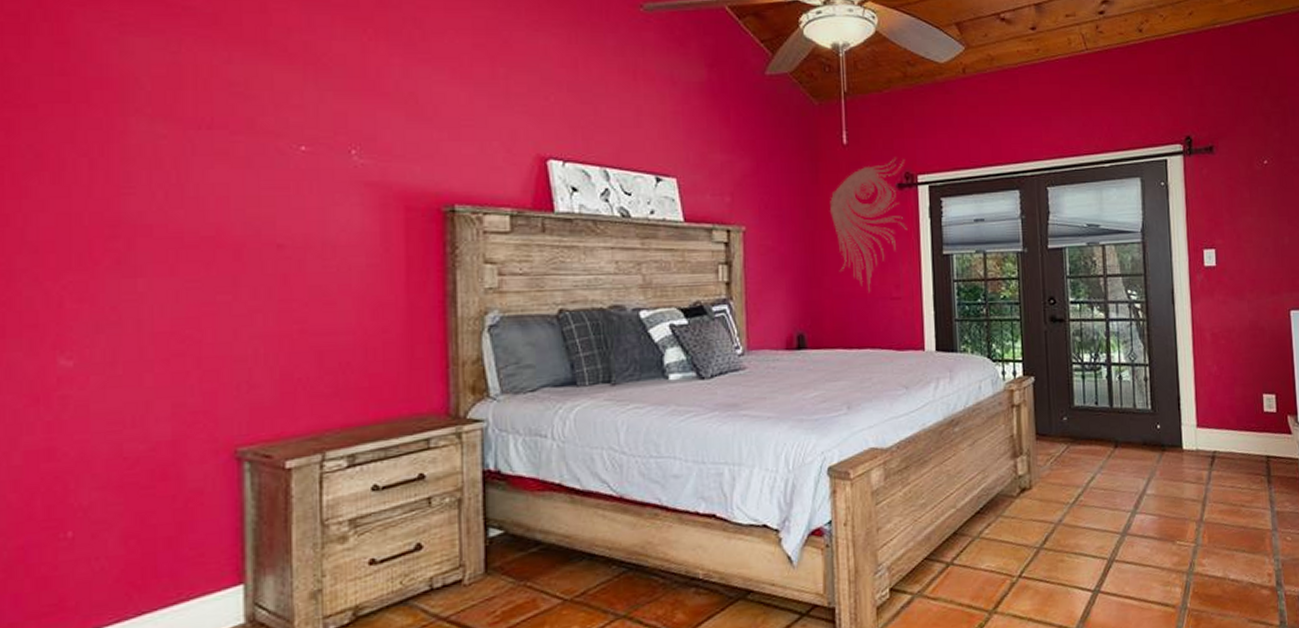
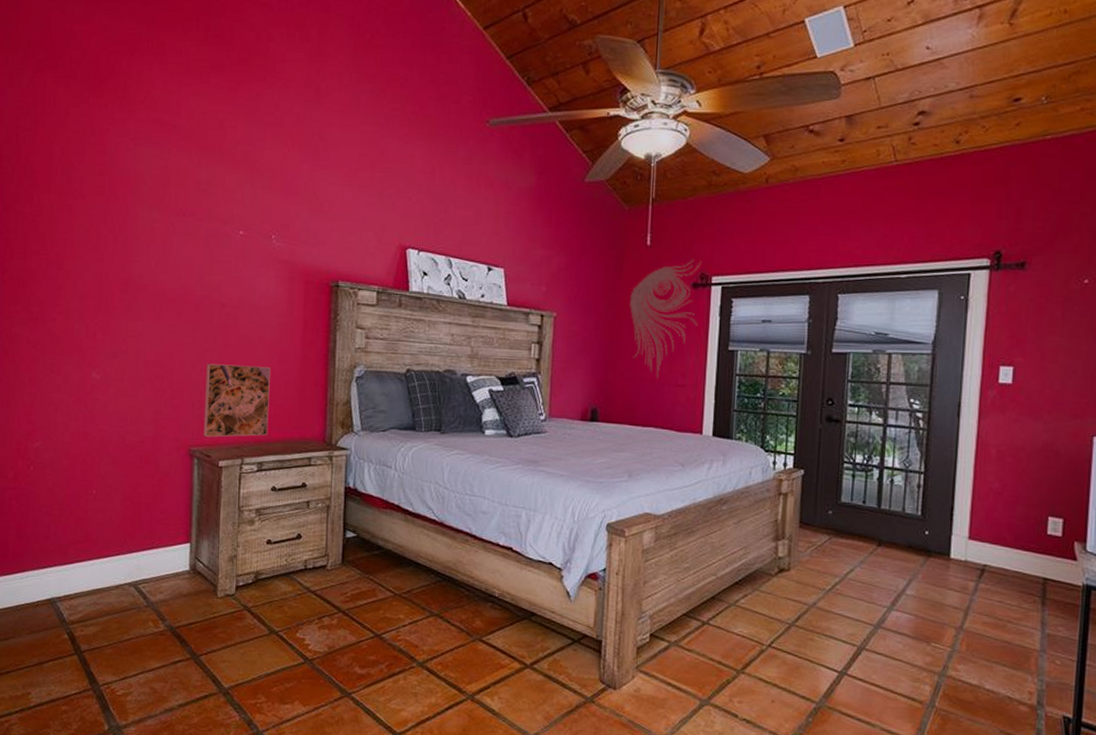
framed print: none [256,324,362,430] -> present [203,364,270,437]

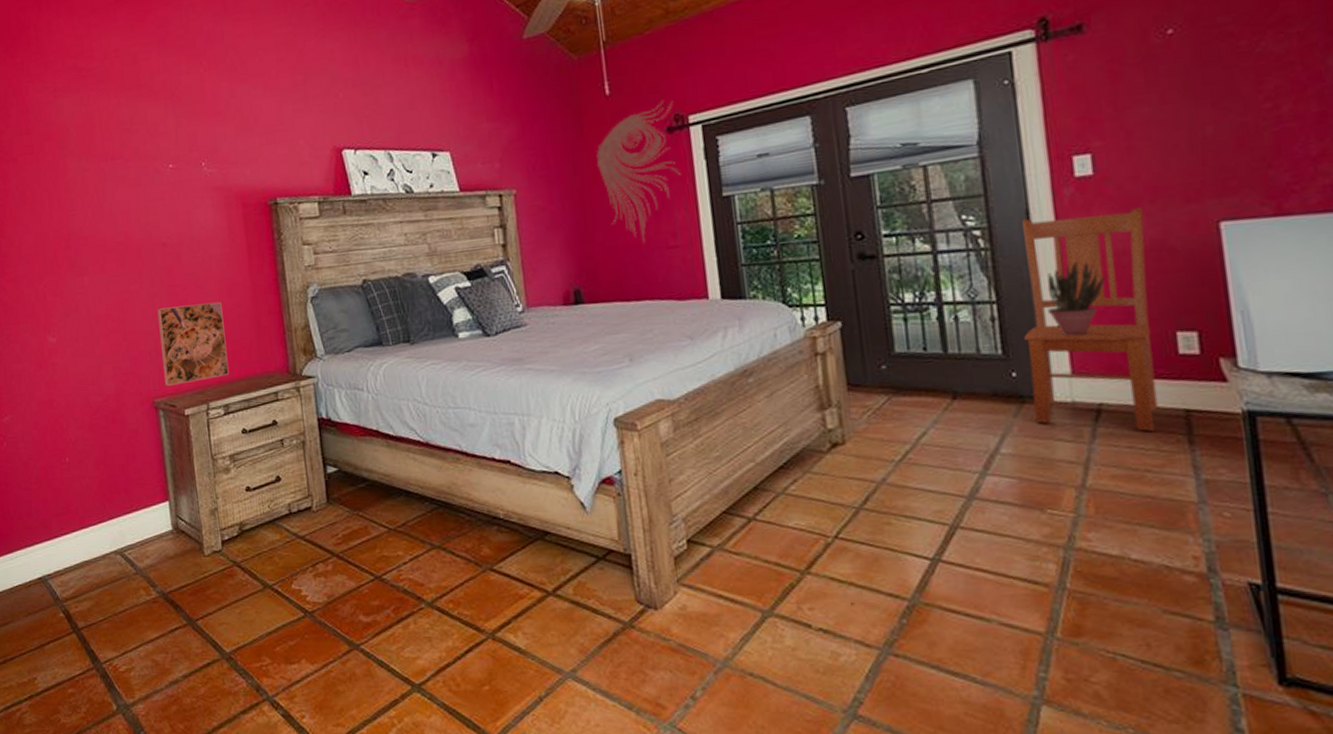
chair: none [935,410,1043,591] -> present [1022,208,1159,431]
potted plant: none [959,450,1007,509] -> present [1047,261,1106,336]

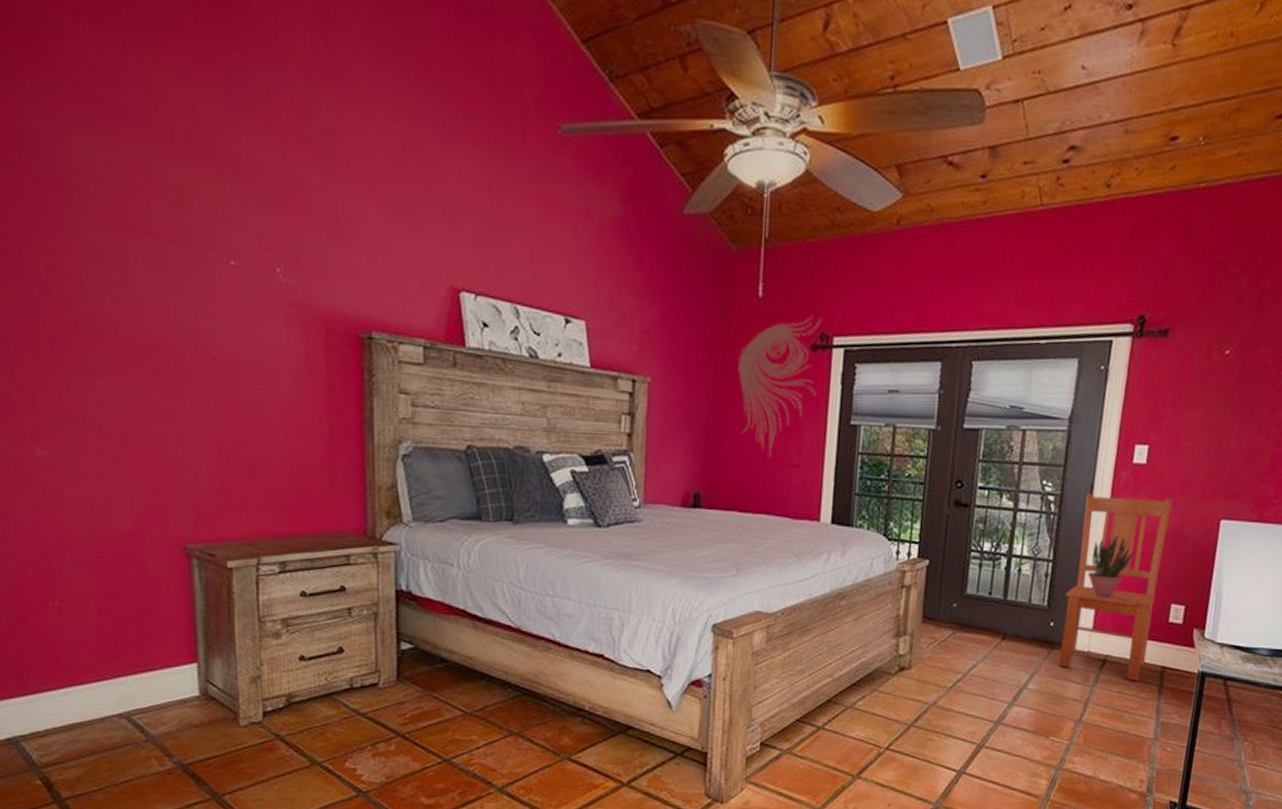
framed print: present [157,301,230,386] -> none [199,437,291,532]

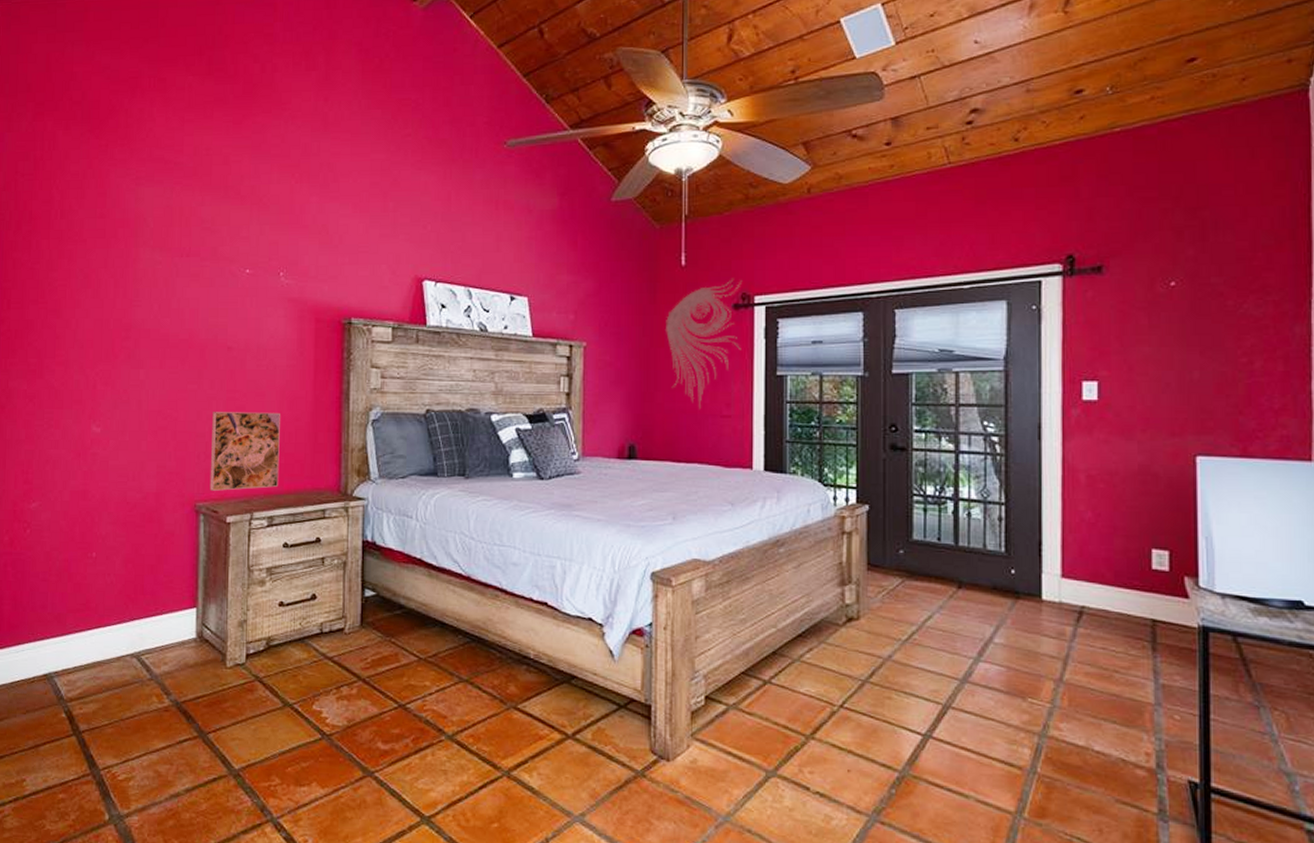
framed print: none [199,437,291,532] -> present [209,412,280,491]
chair: present [1058,493,1173,681] -> none [1025,432,1136,635]
potted plant: present [1087,535,1135,598] -> none [1046,475,1099,542]

